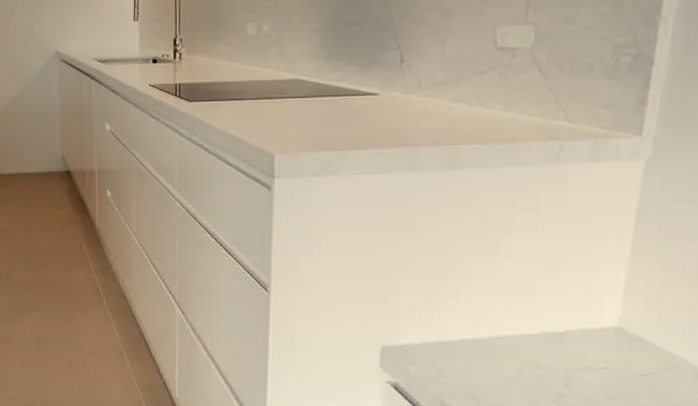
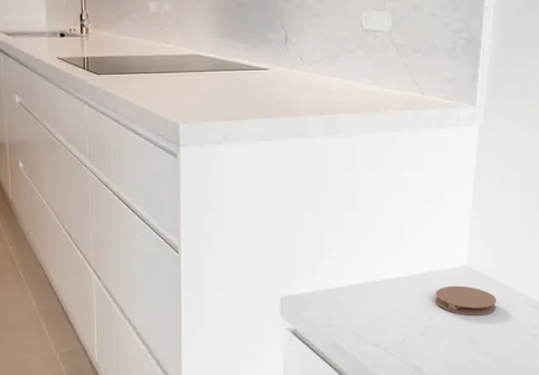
coaster: none [573,348,658,387] -> present [434,285,497,316]

